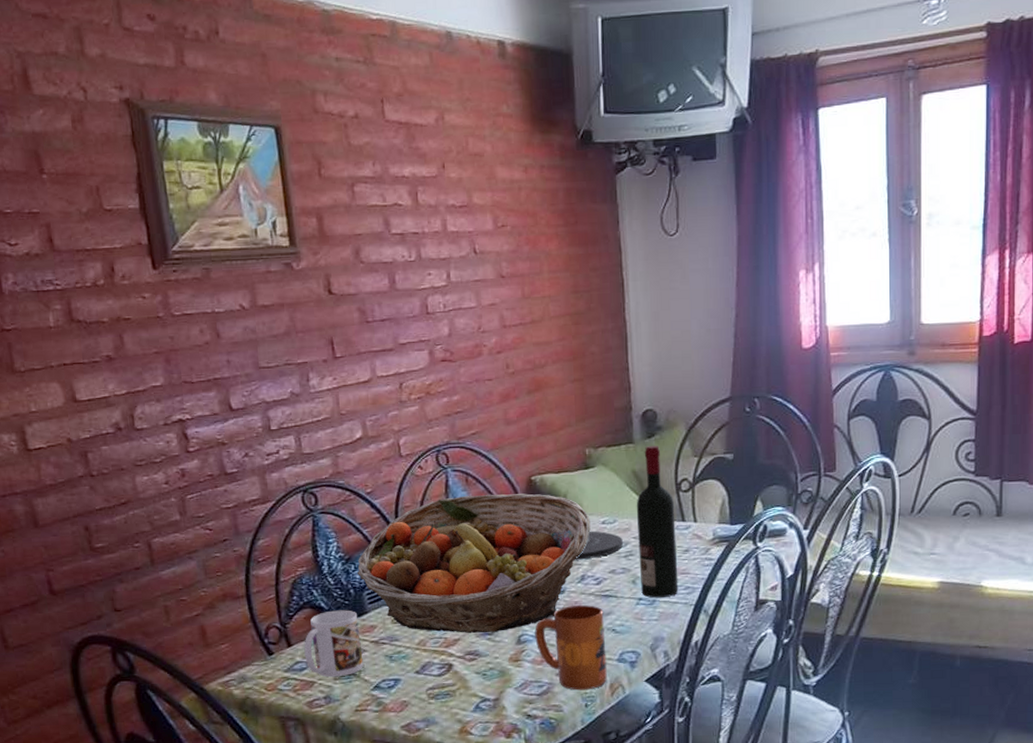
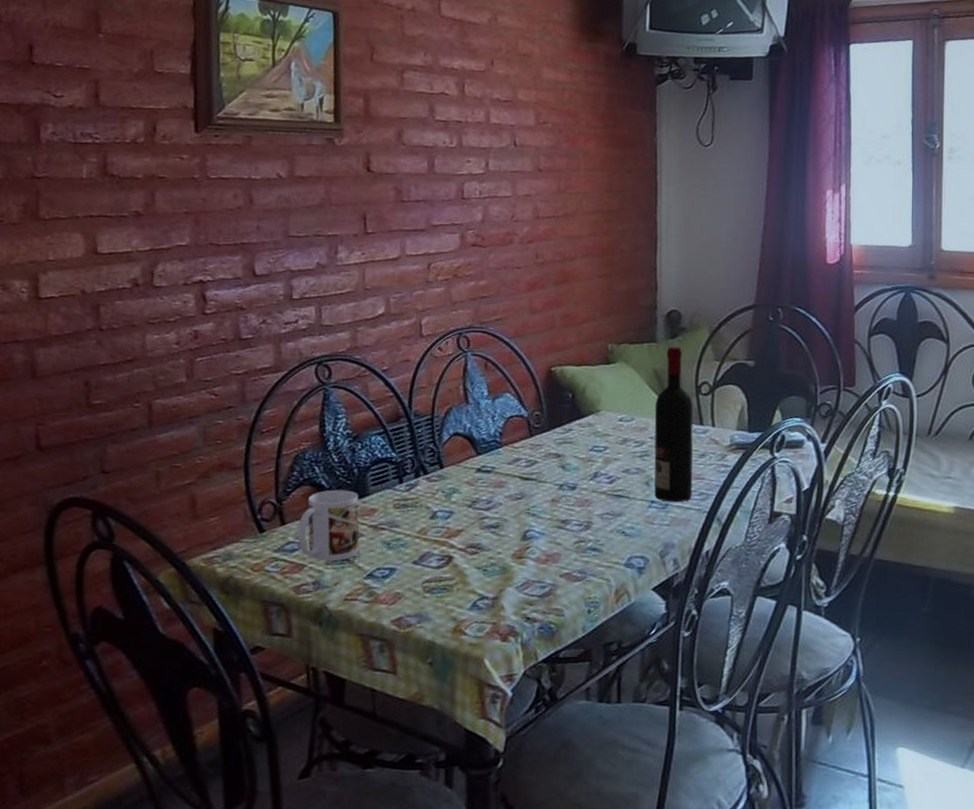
fruit basket: present [356,493,591,633] -> none [363,381,608,526]
mug: present [535,605,607,691] -> none [541,503,614,595]
plate: present [575,531,623,560] -> none [589,427,639,457]

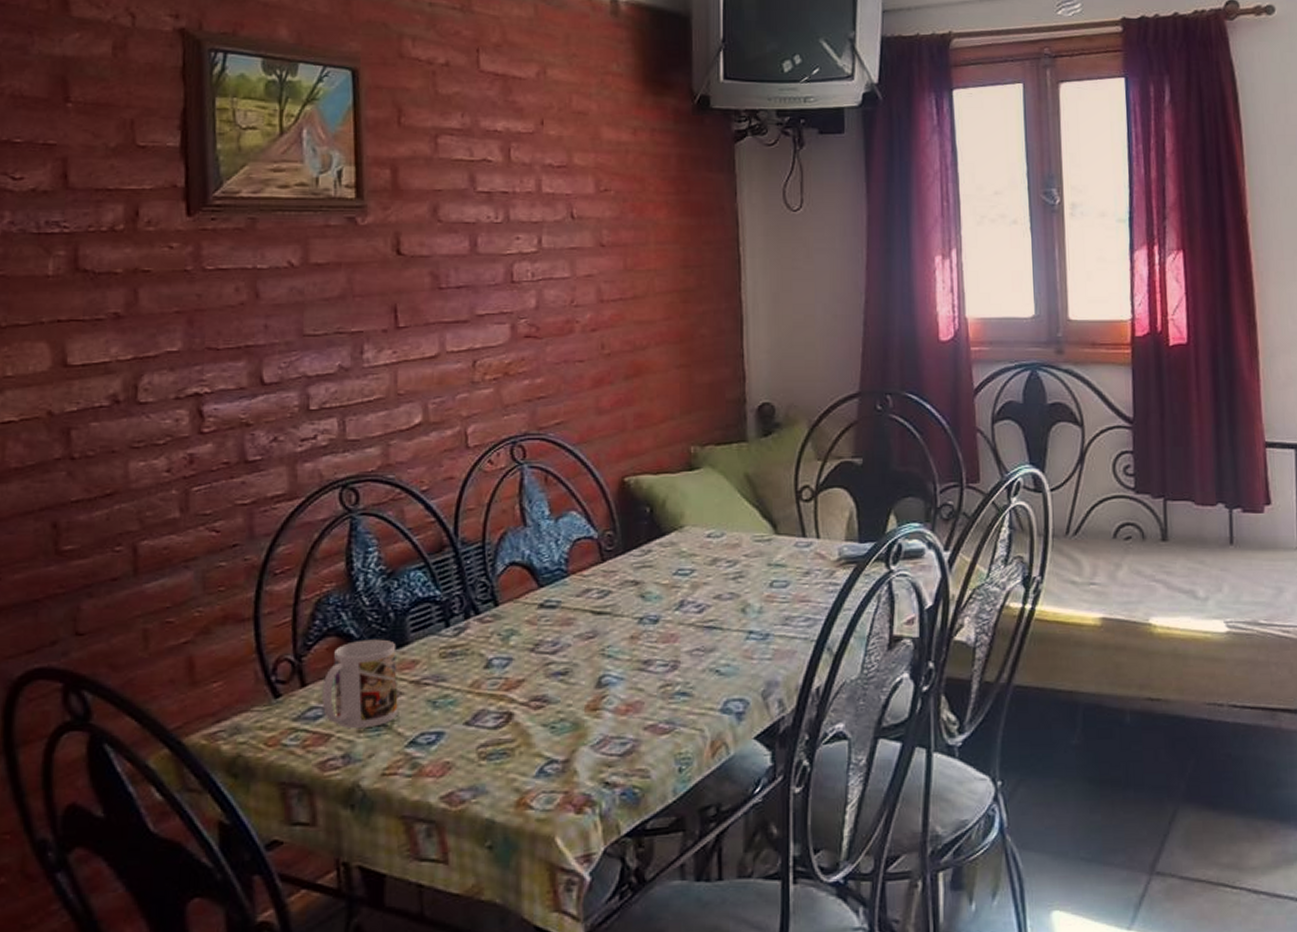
wine bottle: present [654,346,694,503] -> none [748,446,797,632]

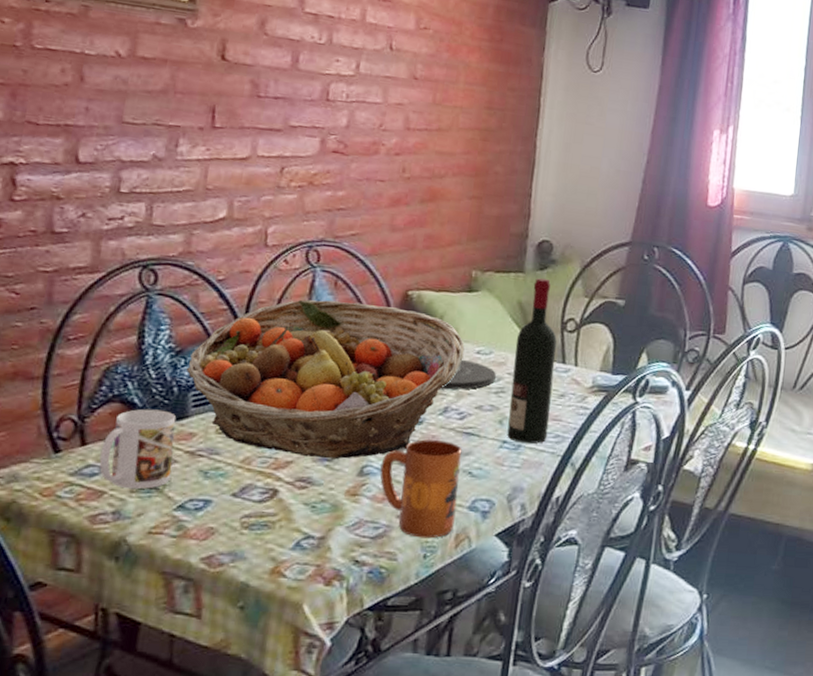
fruit basket: none [400,497,693,673] -> present [186,299,465,460]
mug: none [619,639,707,750] -> present [379,439,462,539]
plate: none [673,545,731,582] -> present [440,359,496,390]
wine bottle: none [748,446,797,632] -> present [507,278,557,444]

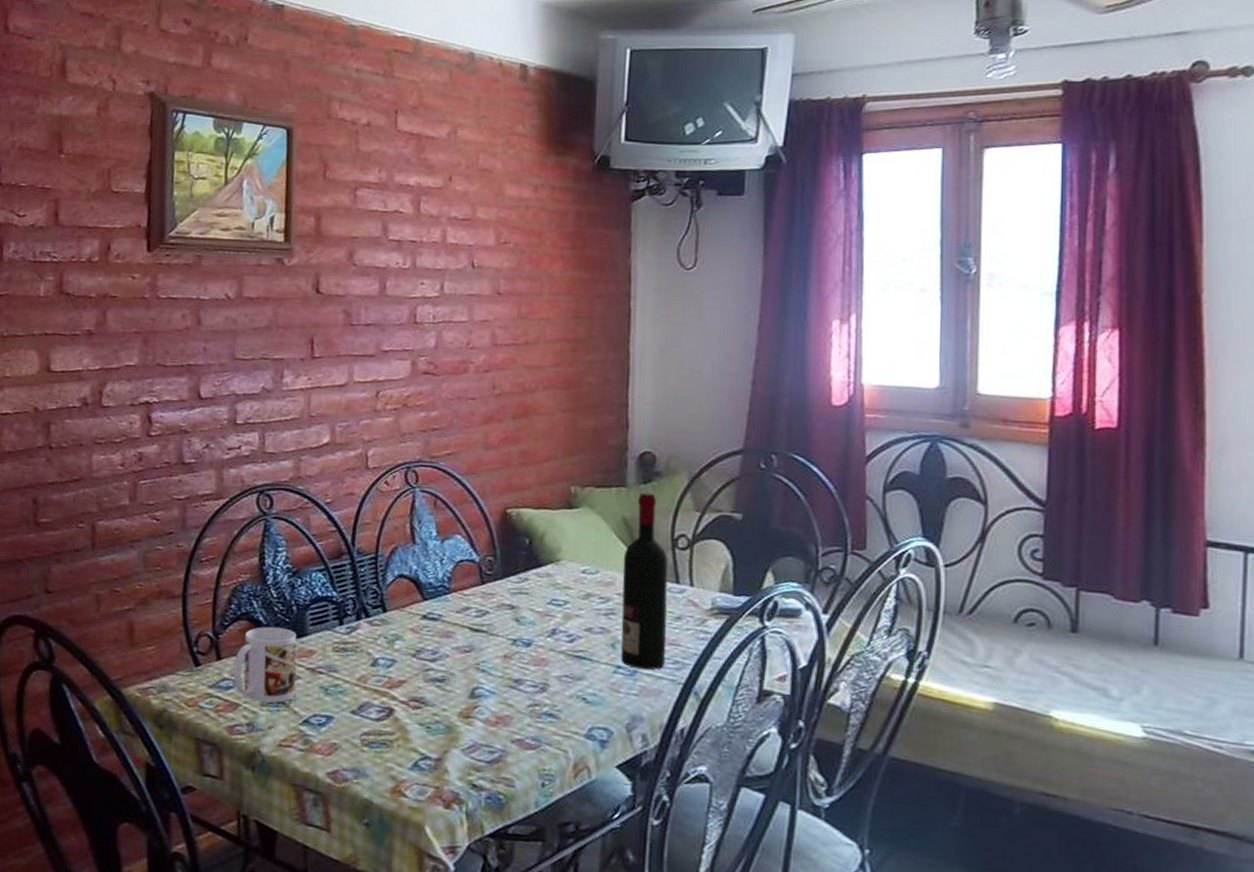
fruit basket: present [186,299,465,460] -> none [302,520,569,680]
mug: present [379,439,462,539] -> none [491,662,574,767]
plate: present [440,359,496,390] -> none [547,579,604,611]

